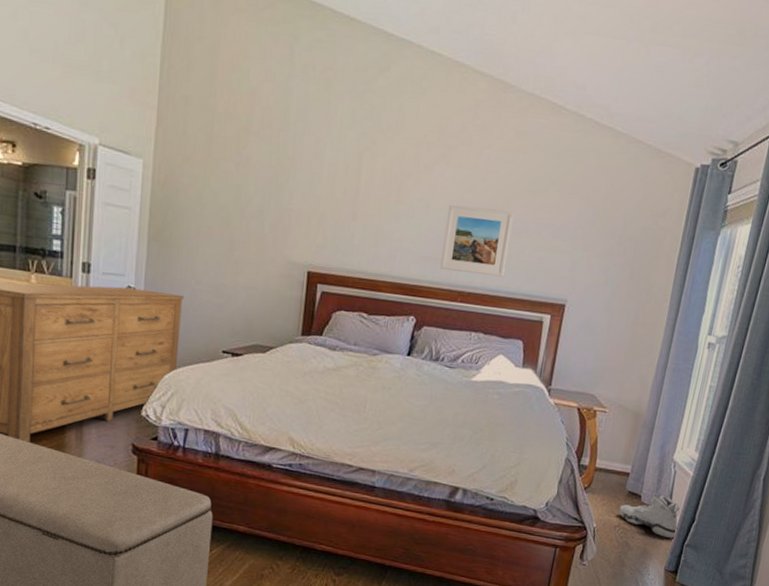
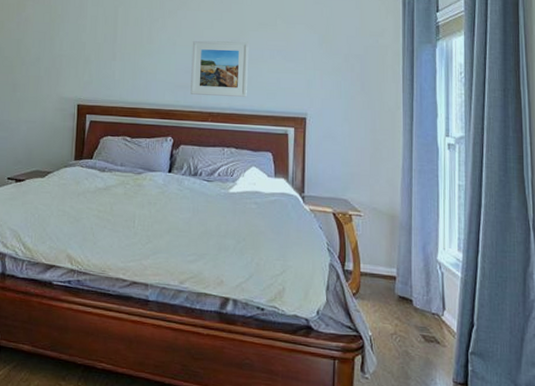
sneaker: present [619,494,680,538] -> none [392,297,458,345]

